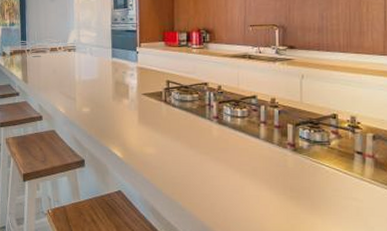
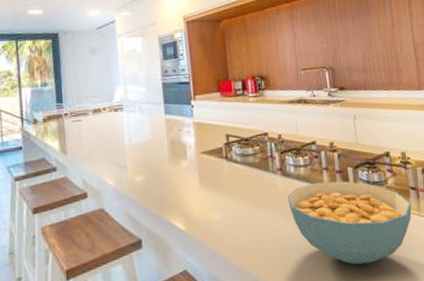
cereal bowl: none [221,134,355,215] -> present [287,181,412,265]

